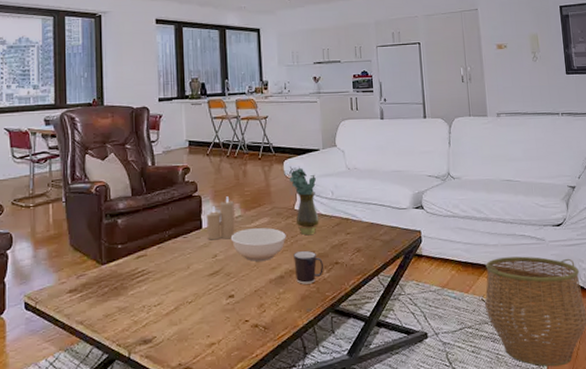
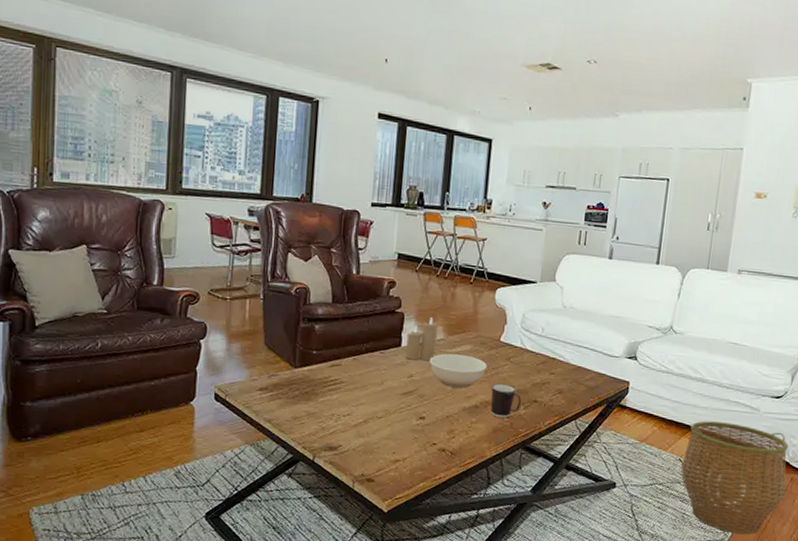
vase: present [289,166,319,236] -> none [499,295,528,370]

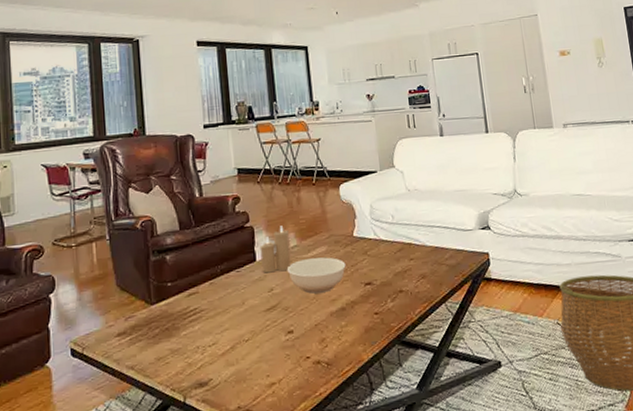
mug: present [490,383,521,418] -> none [354,279,387,316]

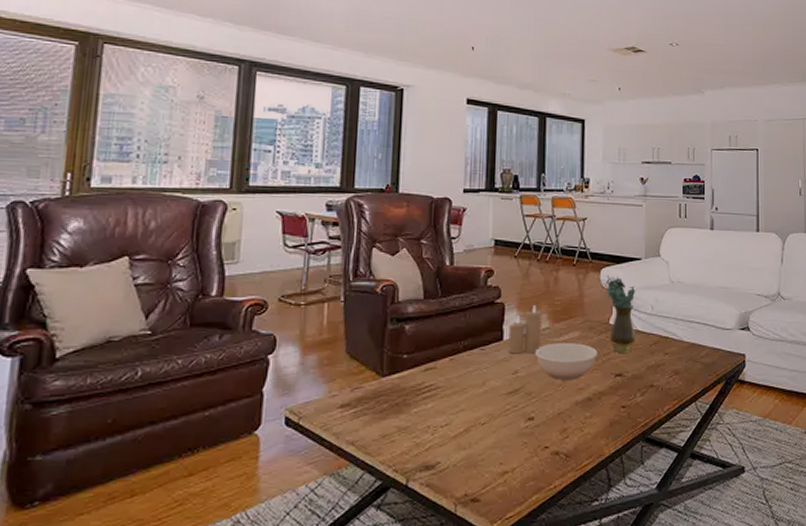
vase: none [345,190,381,264] -> present [606,275,636,354]

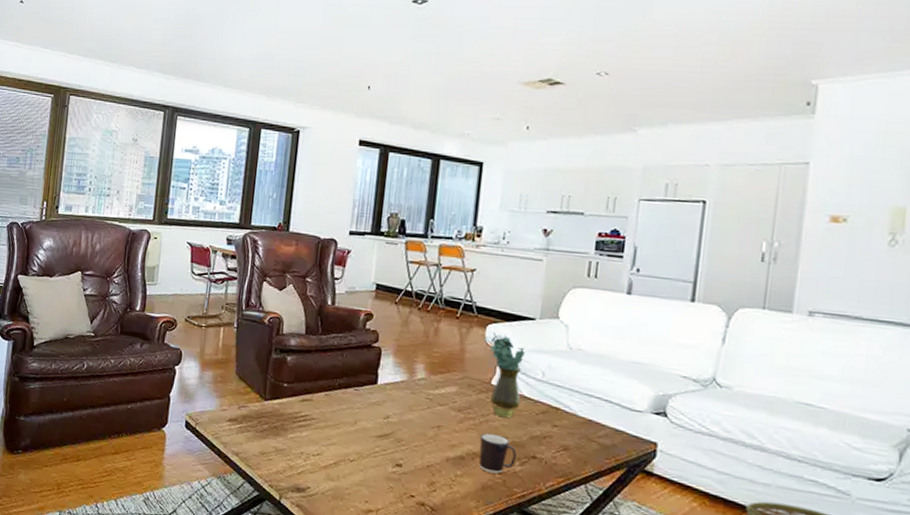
candle: present [508,305,542,354] -> none [381,354,418,402]
bowl: present [534,343,598,380] -> none [408,394,476,436]
mug: none [604,370,636,408] -> present [479,433,516,474]

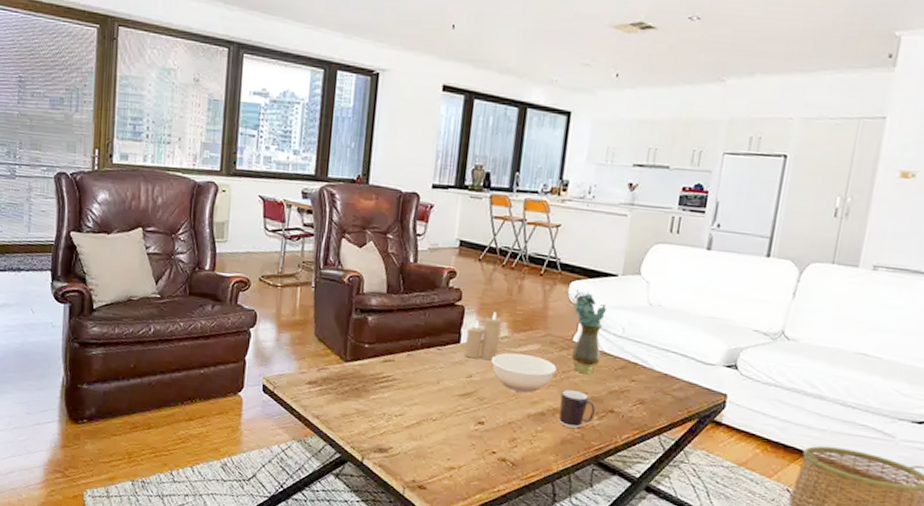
candle: none [381,354,418,402] -> present [464,312,502,361]
bowl: none [408,394,476,436] -> present [490,352,557,393]

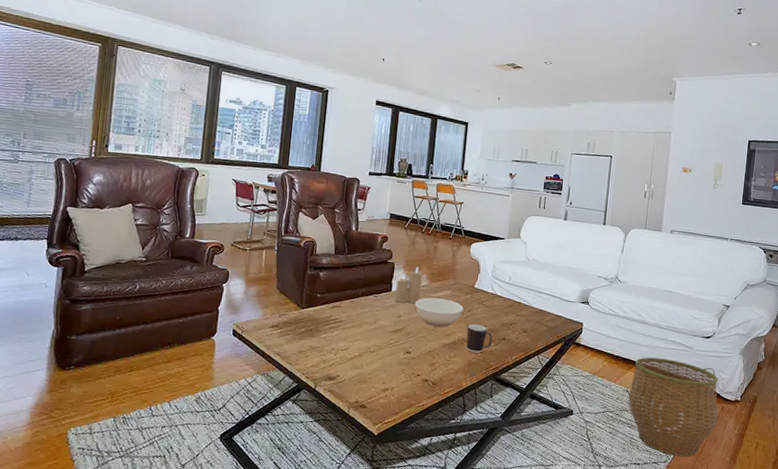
vase: present [571,289,606,374] -> none [473,249,497,312]

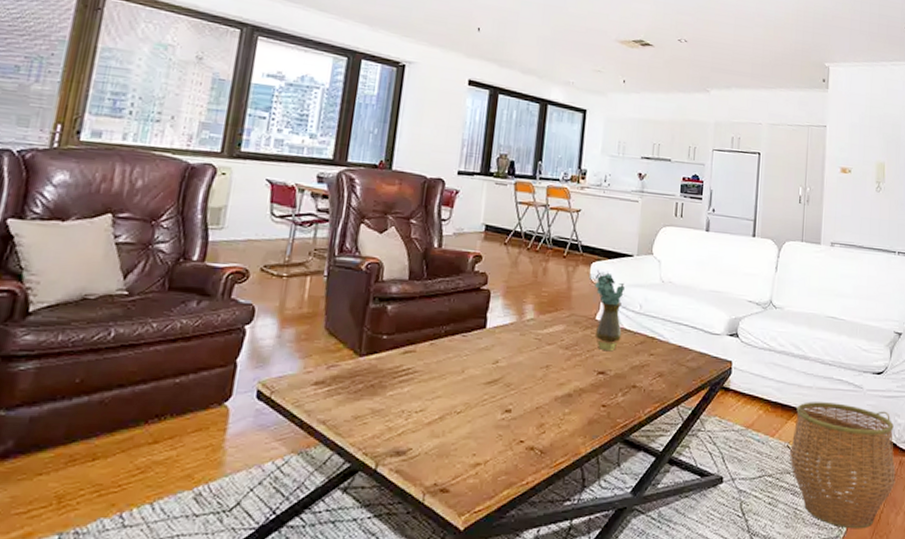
candle: present [395,267,422,304] -> none [490,295,528,345]
bowl: present [415,297,464,327] -> none [517,335,582,374]
mug: present [466,323,492,353] -> none [585,367,619,407]
vase: none [473,249,497,312] -> present [594,270,625,352]

